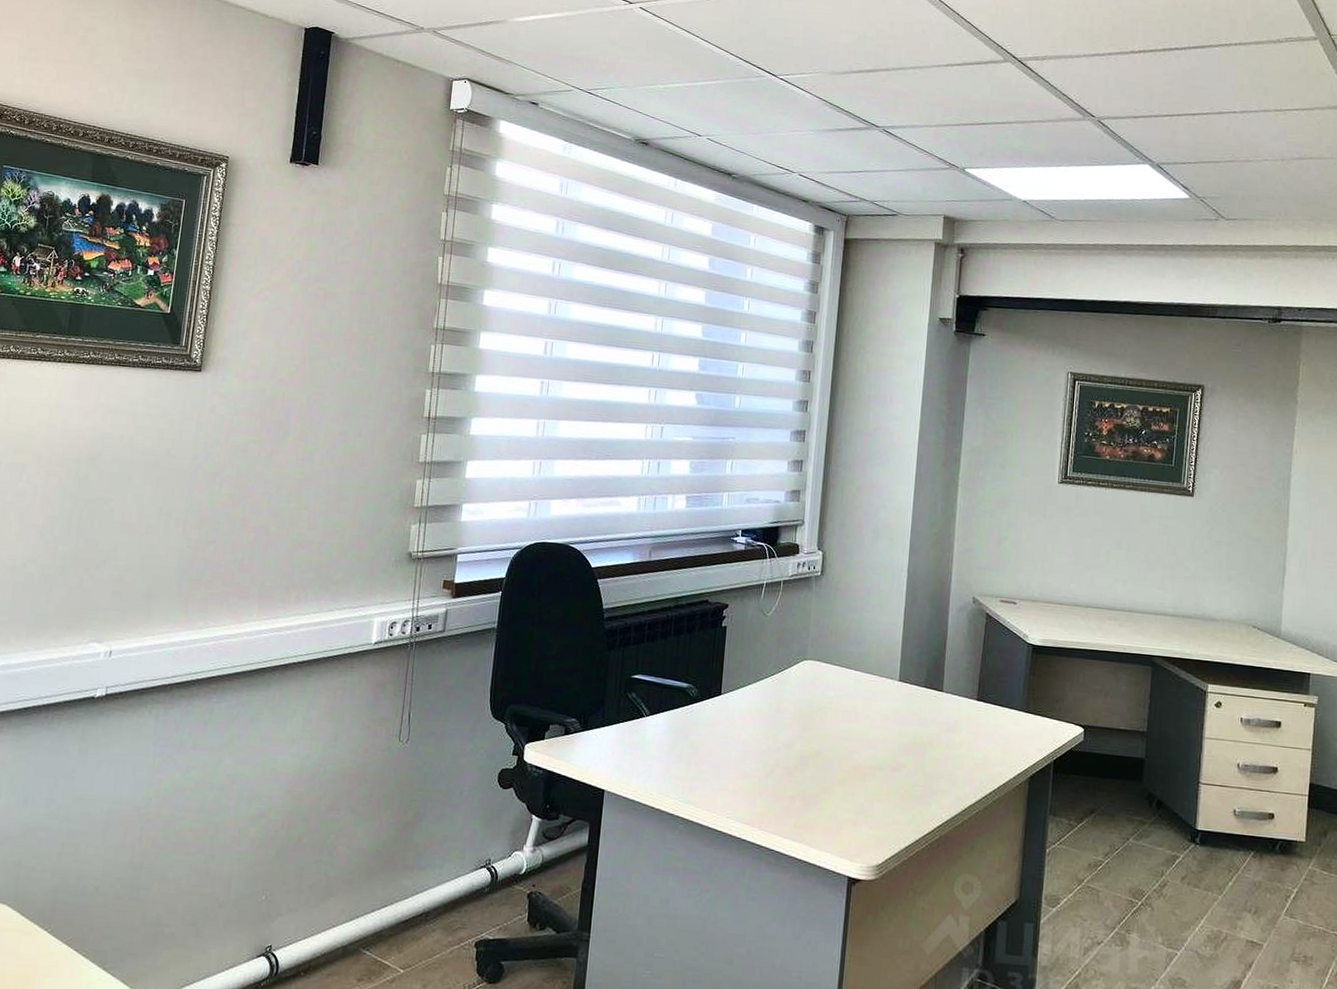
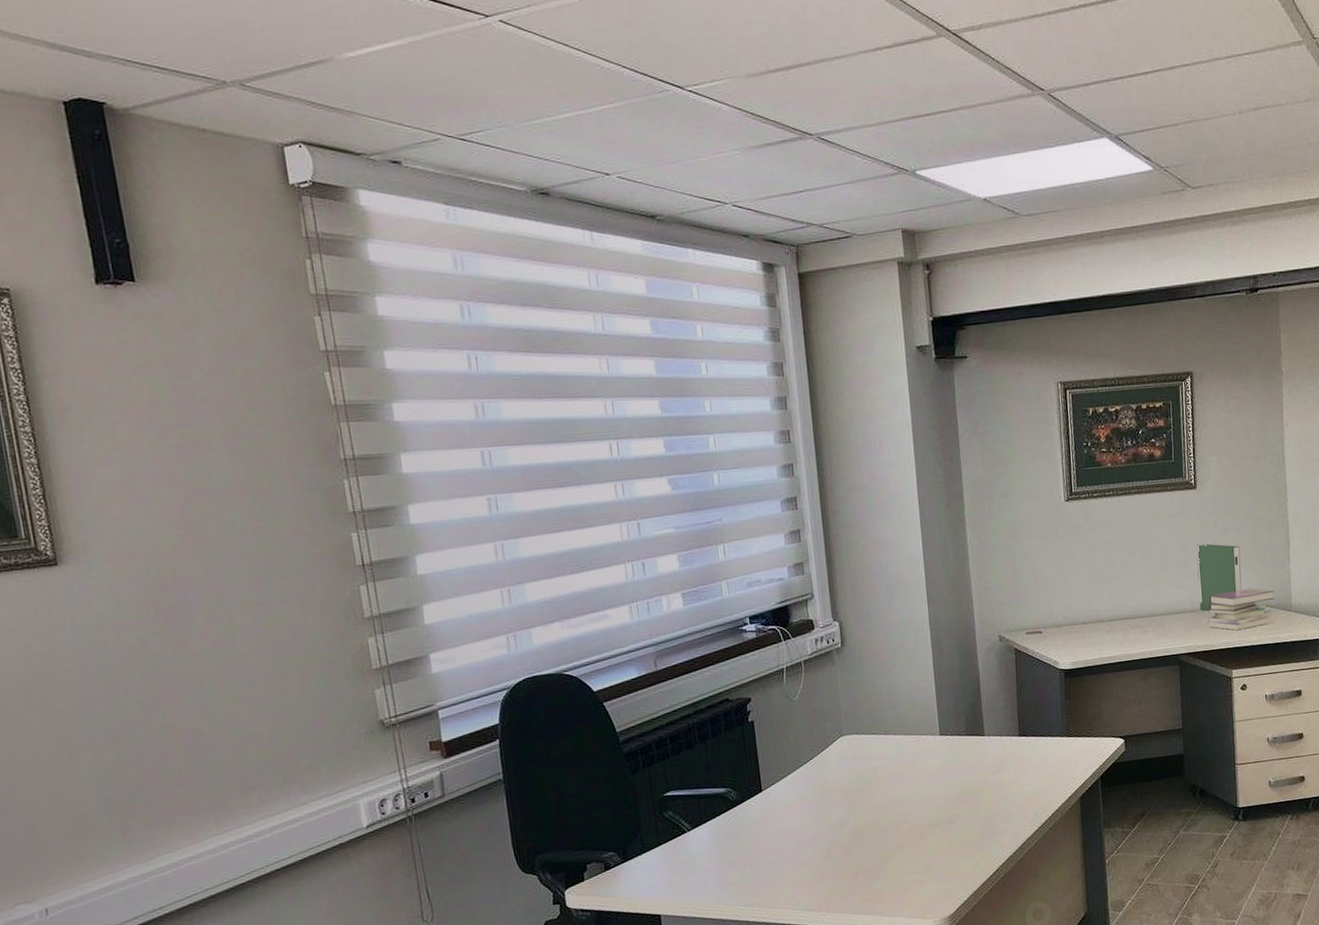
binder: none [1181,551,1232,620] -> present [1197,543,1242,612]
books: none [1187,603,1263,646] -> present [1207,588,1275,631]

